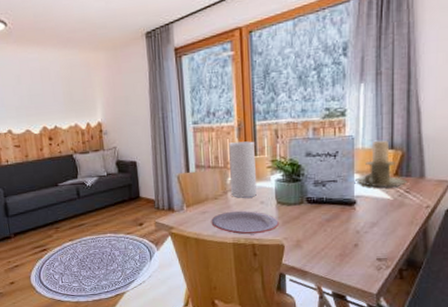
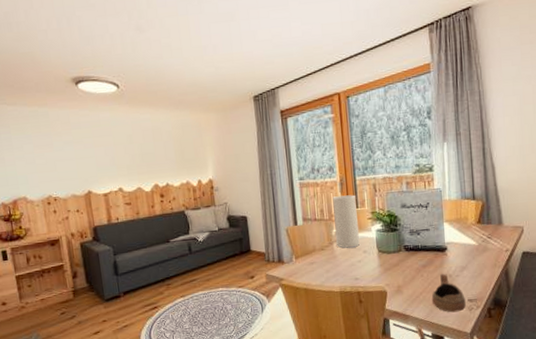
plate: present [211,210,279,235] -> none [319,260,381,283]
cup: none [334,229,373,271] -> present [431,273,466,313]
candle holder: present [356,139,408,188] -> none [445,191,489,235]

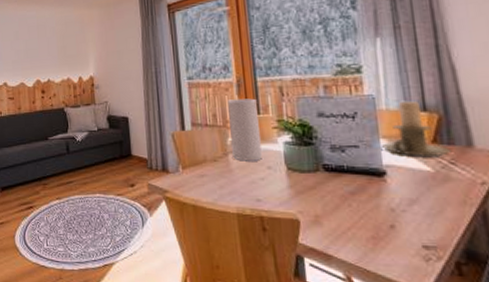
cup: present [431,273,466,313] -> none [364,205,419,261]
candle holder: none [445,191,489,235] -> present [382,100,452,156]

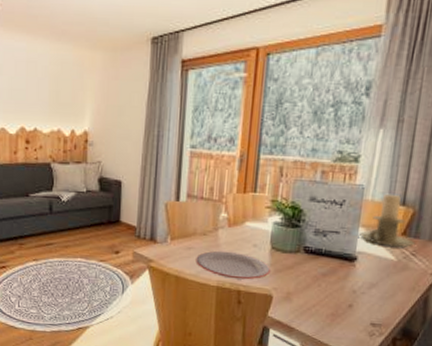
plate: none [210,176,291,205] -> present [196,250,271,280]
vase: present [227,98,263,161] -> none [222,174,256,238]

